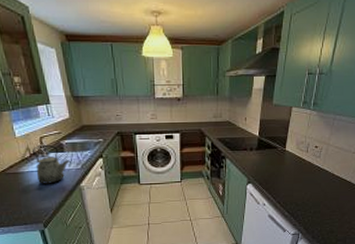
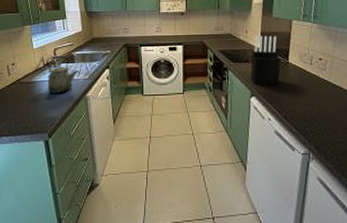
knife block: none [248,123,278,173] -> present [250,35,281,85]

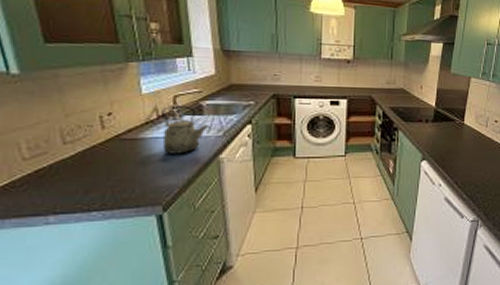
knife block: present [250,35,281,85] -> none [422,93,455,148]

